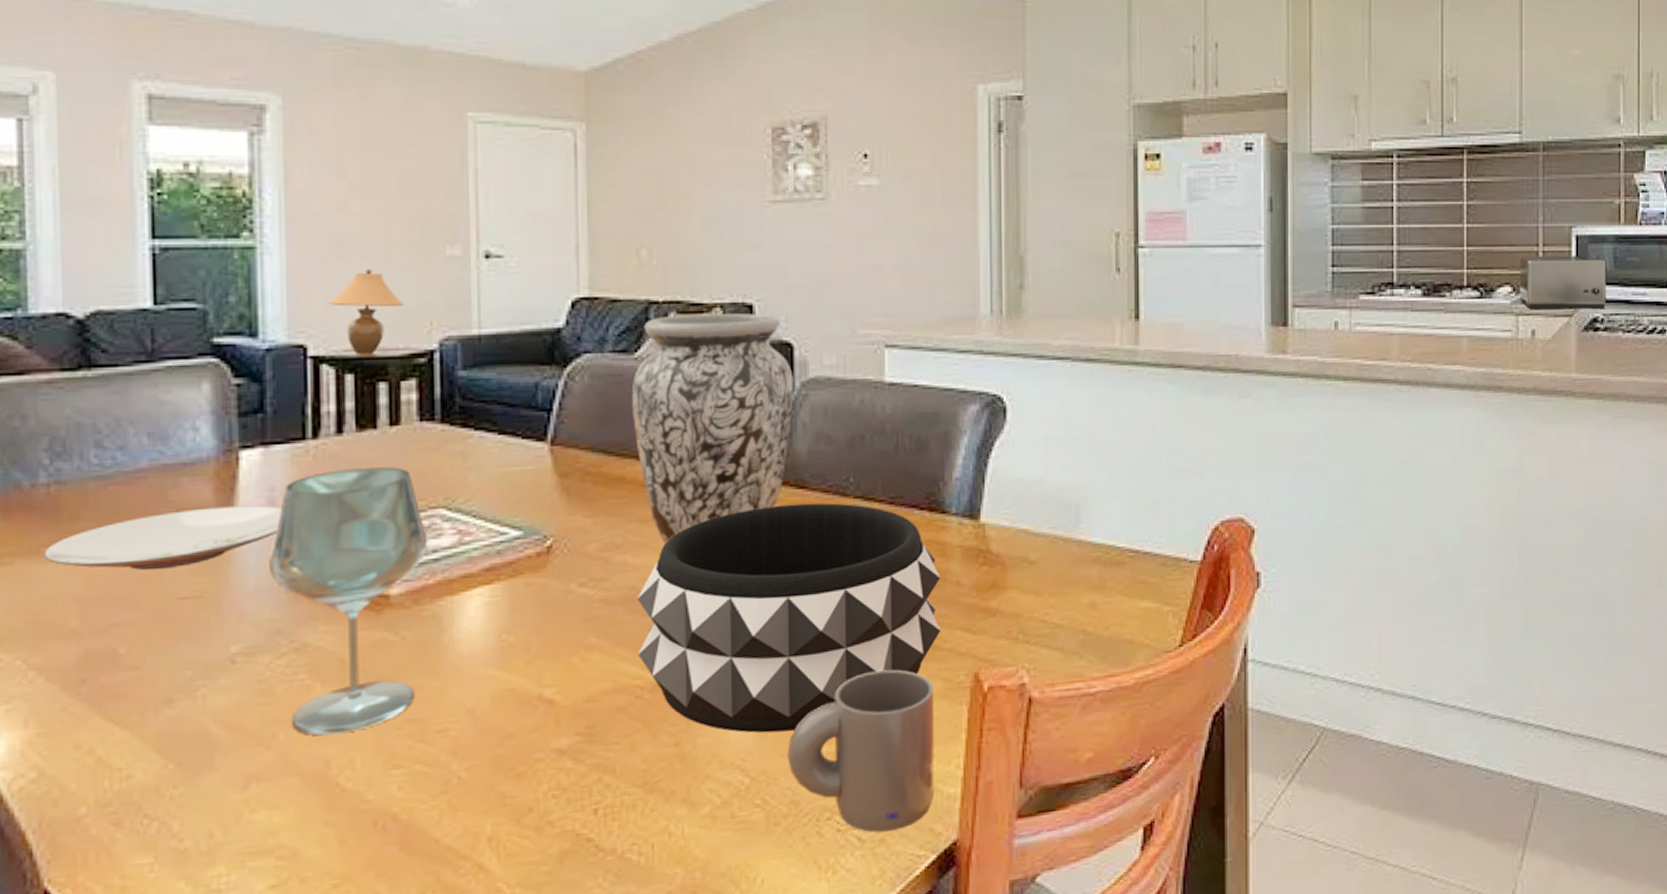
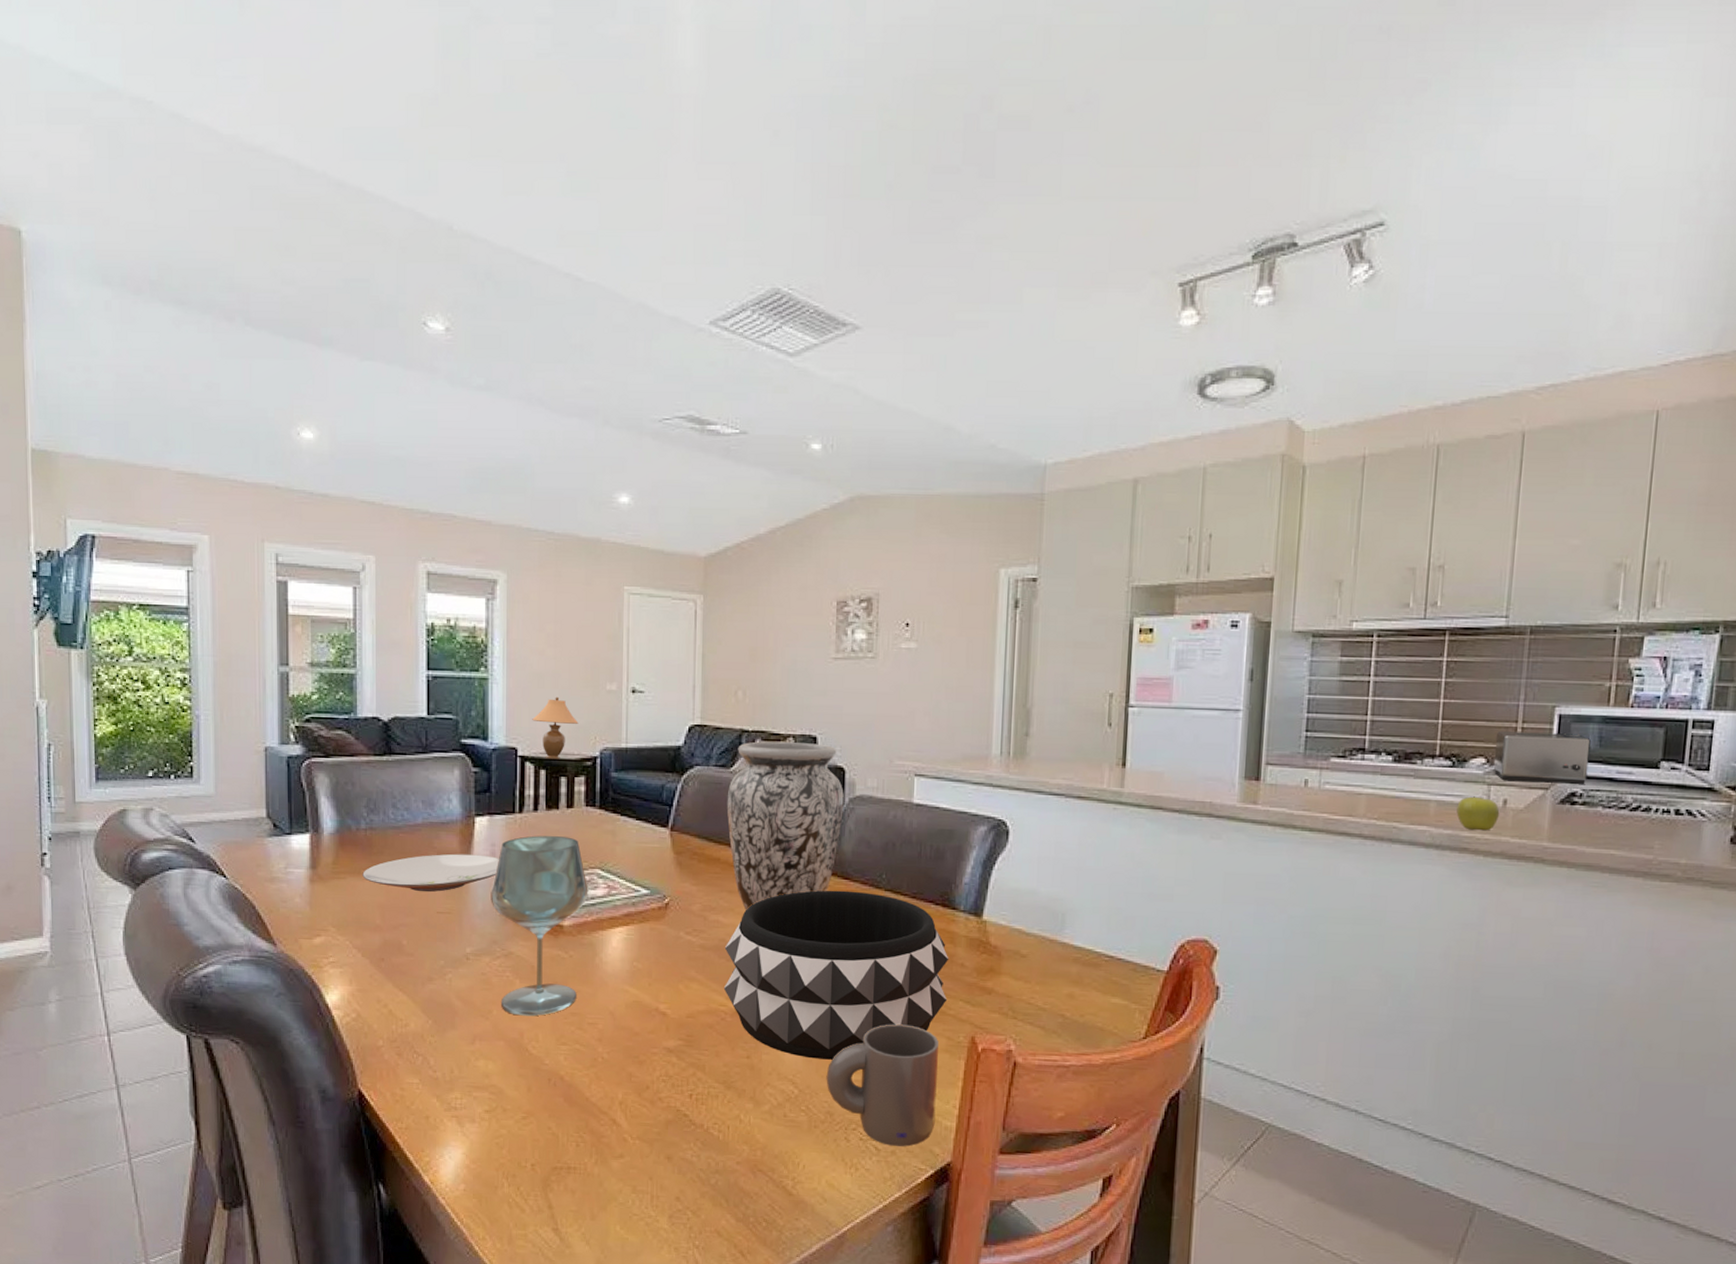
fruit: none [1488,329,1529,367] -> present [1456,796,1500,831]

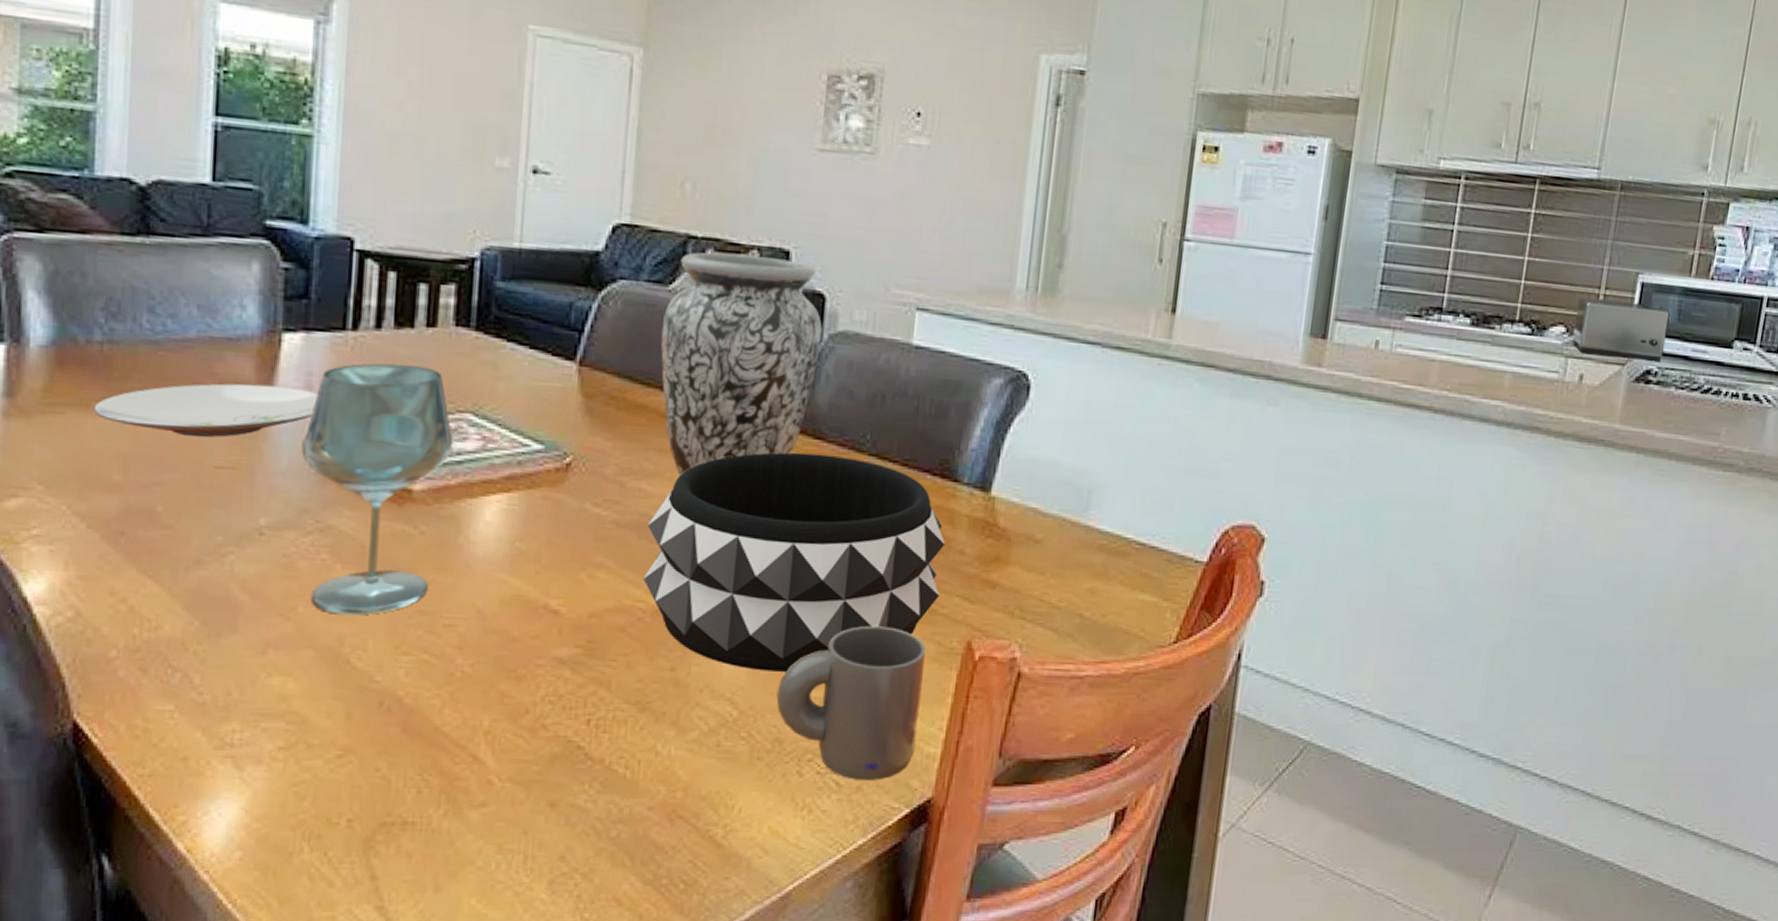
table lamp: present [532,696,579,760] -> none [379,170,451,259]
fruit: present [1456,796,1500,831] -> none [1531,369,1575,409]

